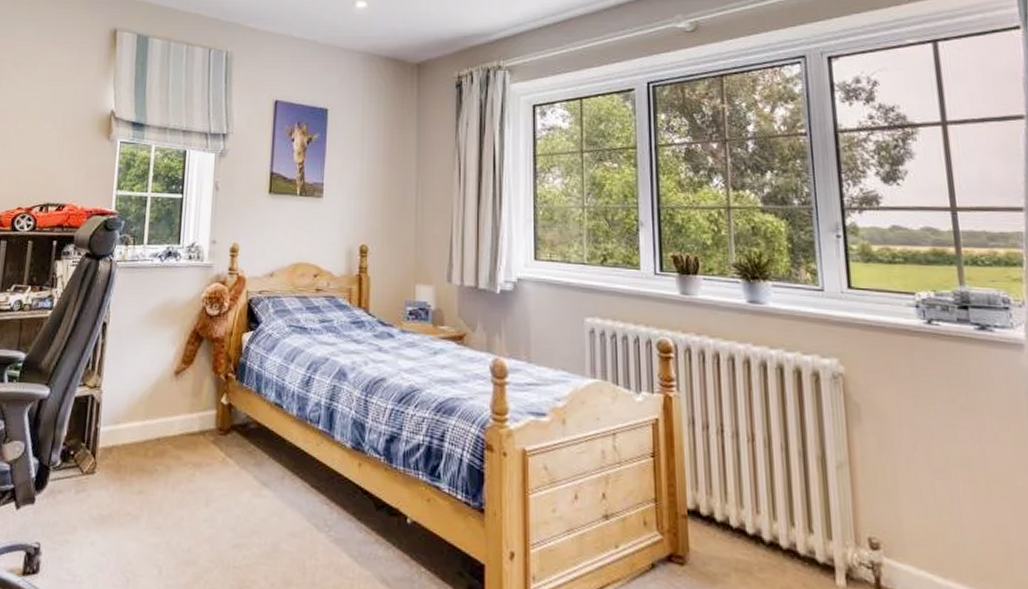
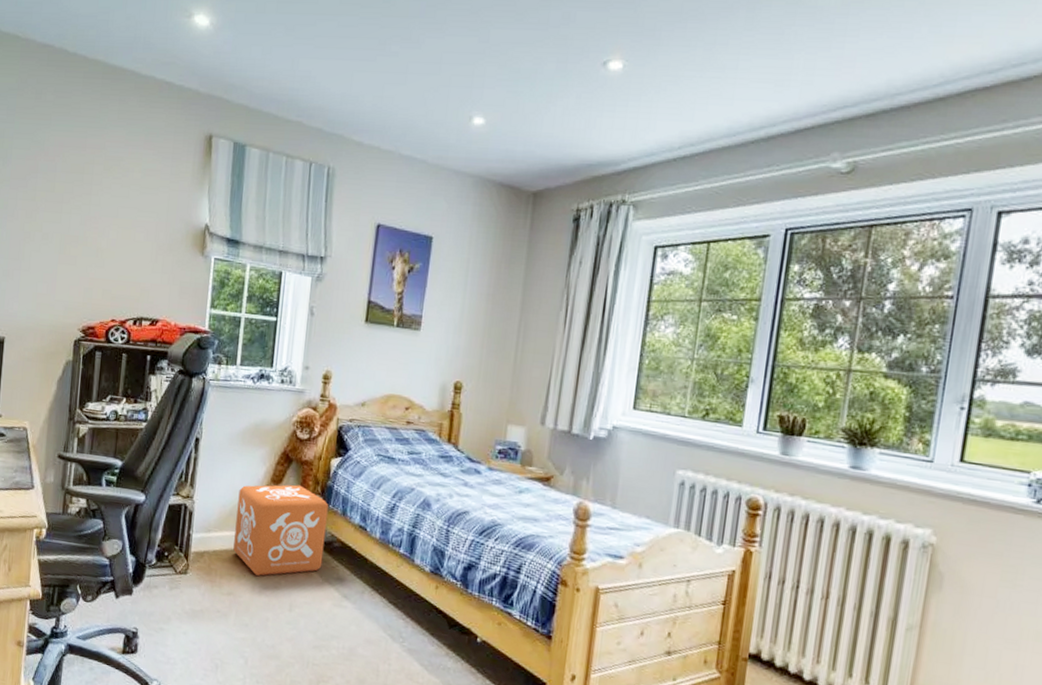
toy box: none [144,364,242,470] -> present [233,484,329,577]

